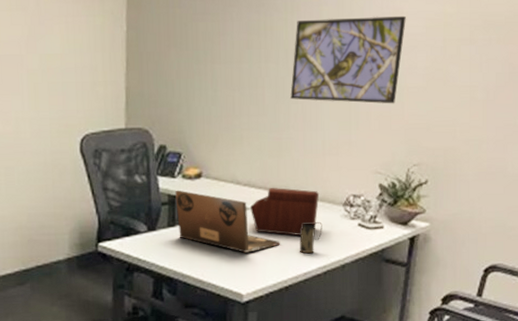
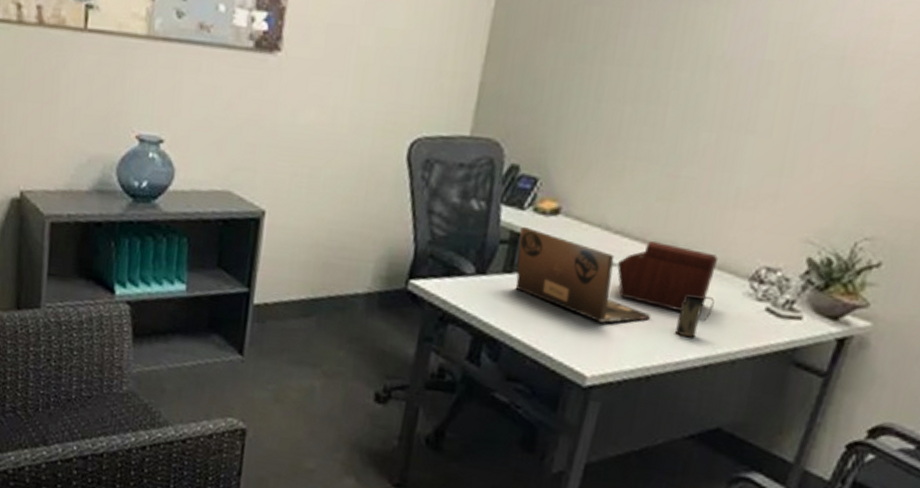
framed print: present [290,15,406,104] -> none [702,16,897,149]

